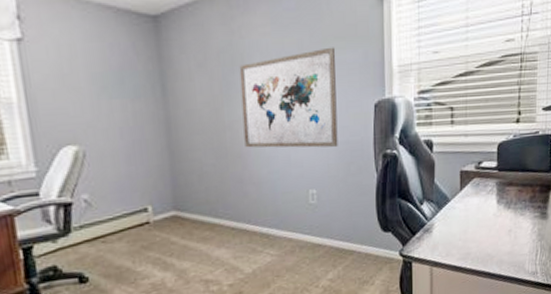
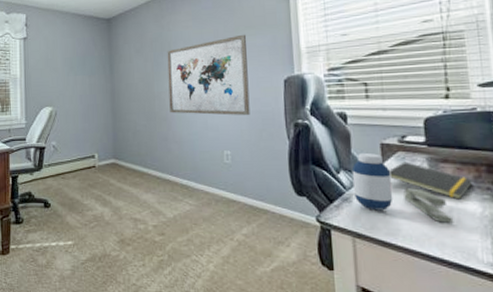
medicine bottle: none [433,181,467,238] -> present [351,152,393,211]
notepad: none [464,187,529,220] -> present [388,161,473,200]
stapler: none [475,212,512,242] -> present [403,188,454,223]

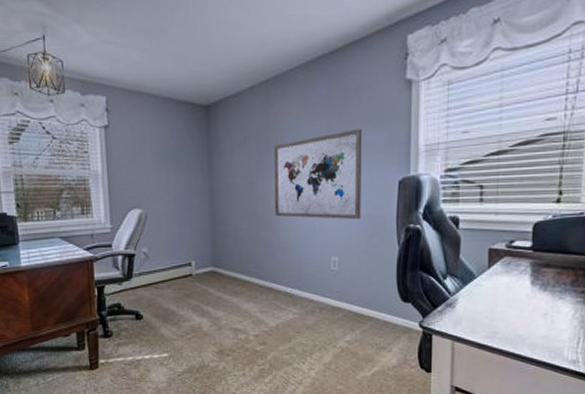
medicine bottle: present [351,152,393,211] -> none [457,258,495,315]
notepad: present [388,161,473,200] -> none [493,266,570,303]
stapler: present [403,188,454,223] -> none [505,293,547,325]

